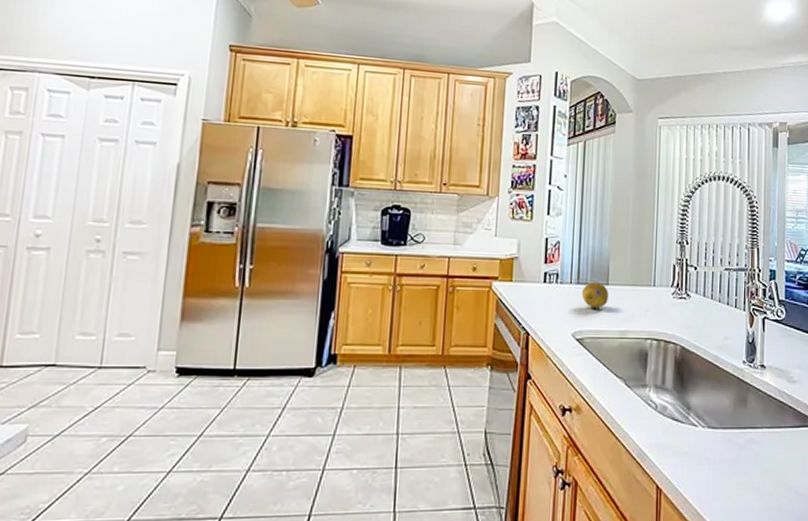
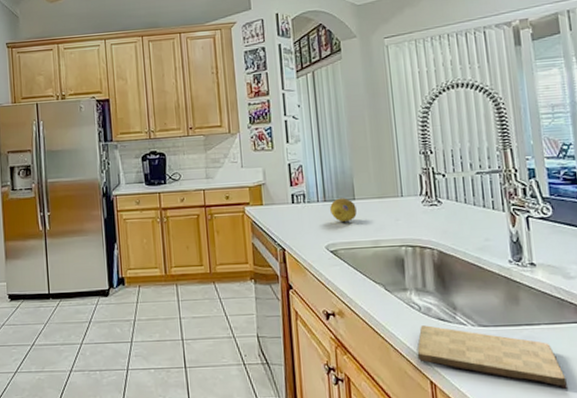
cutting board: none [647,425,778,494] -> present [417,325,567,389]

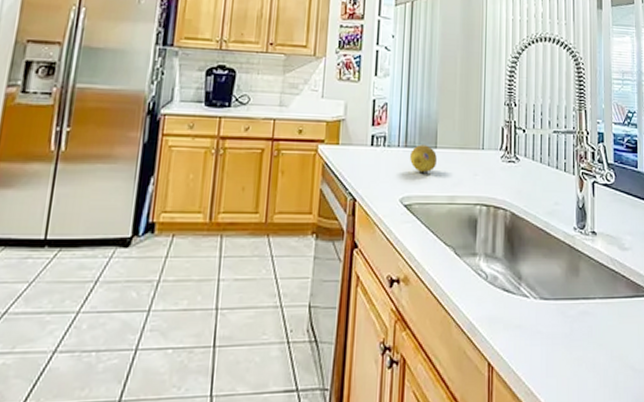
cutting board: present [417,325,567,389] -> none [478,297,613,370]

